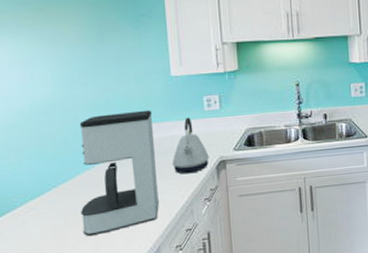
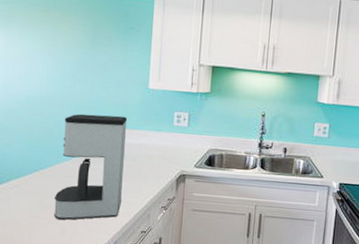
kettle: present [172,117,209,175] -> none [138,129,172,182]

